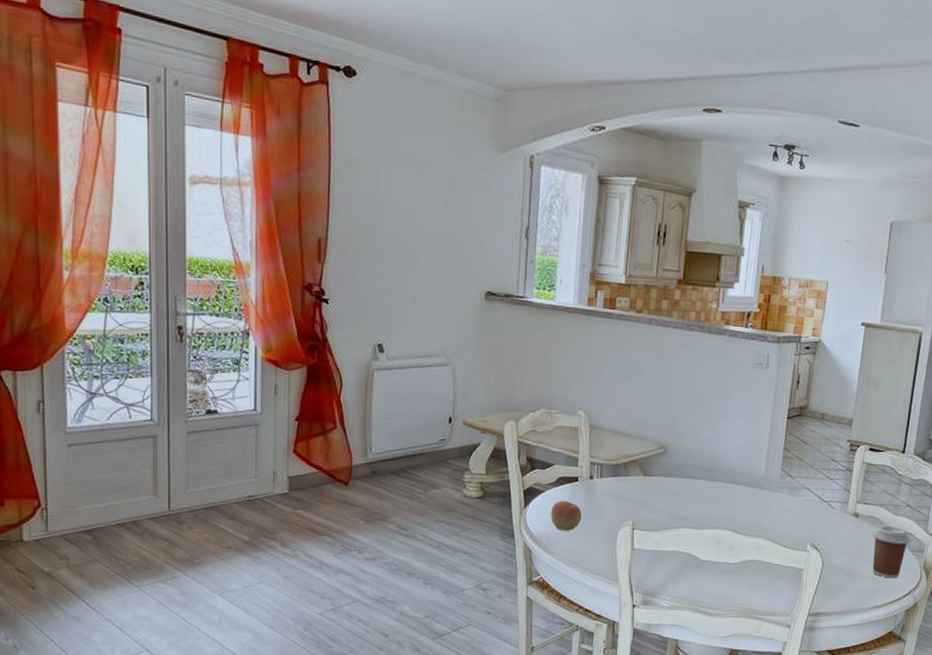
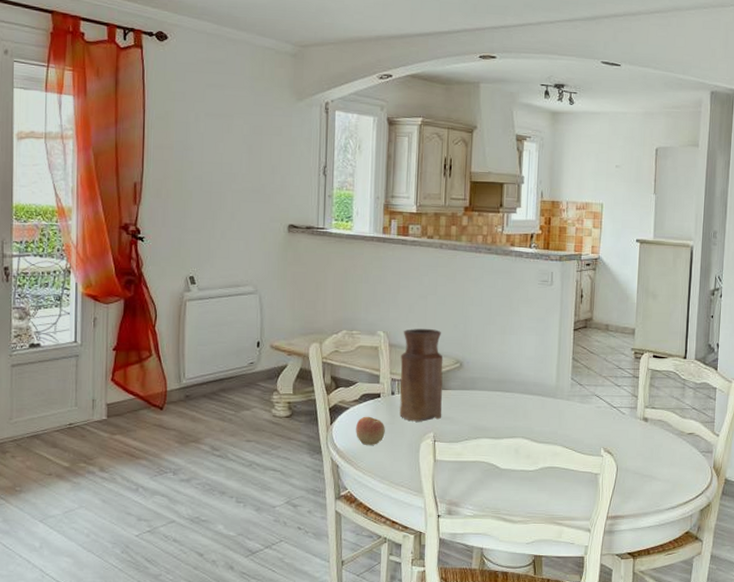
vase: none [598,410,647,509] -> present [400,329,444,422]
coffee cup: present [872,526,910,579] -> none [662,429,699,480]

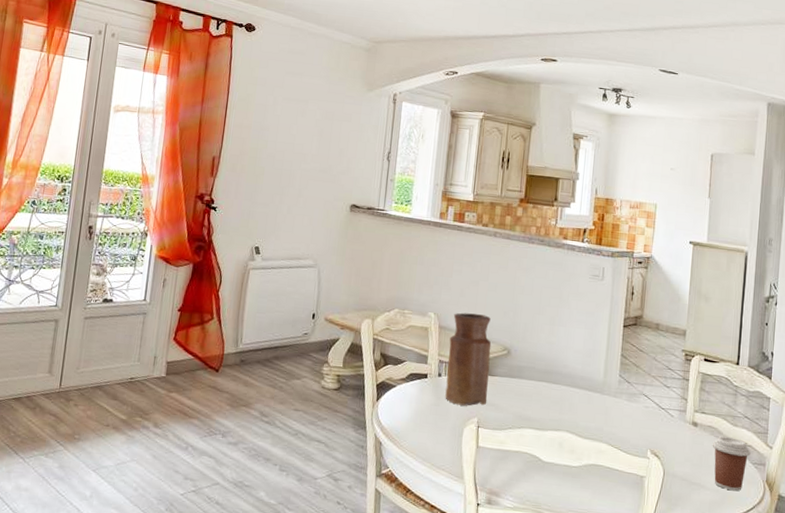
apple: present [356,416,385,445] -> none [401,395,430,426]
coffee cup: none [662,429,699,480] -> present [712,436,751,491]

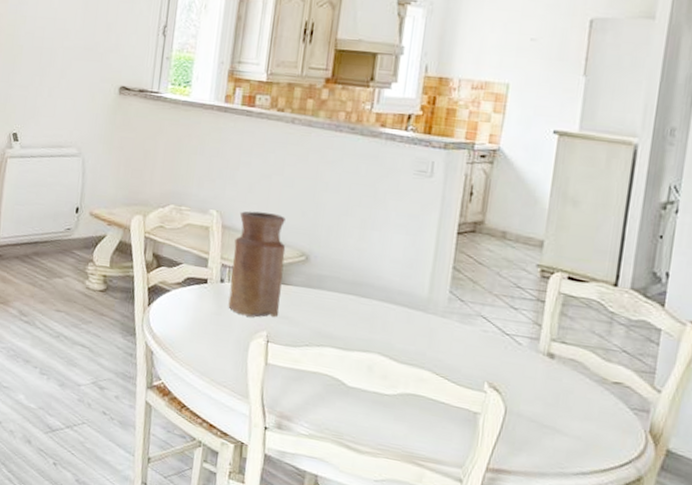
coffee cup: present [712,436,751,491] -> none [574,372,629,441]

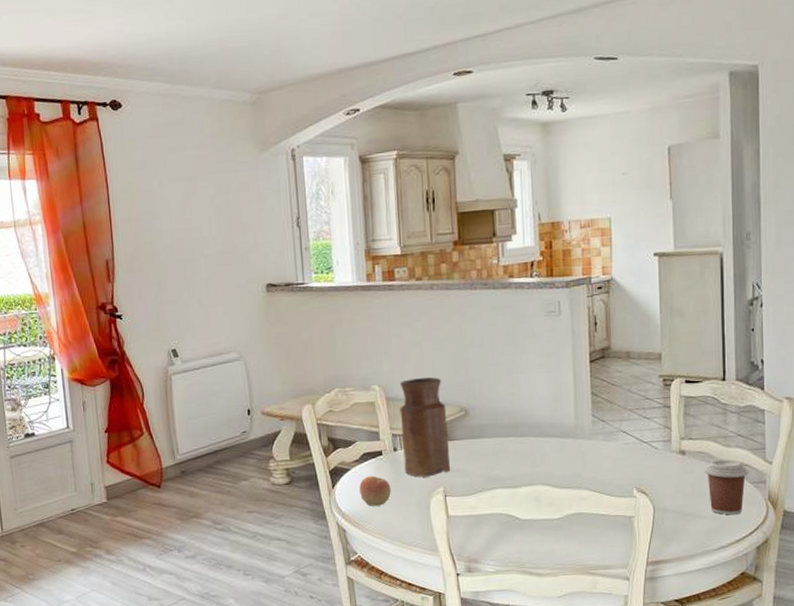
apple: none [175,302,210,336] -> present [359,476,391,506]
coffee cup: none [574,372,629,441] -> present [704,459,748,515]

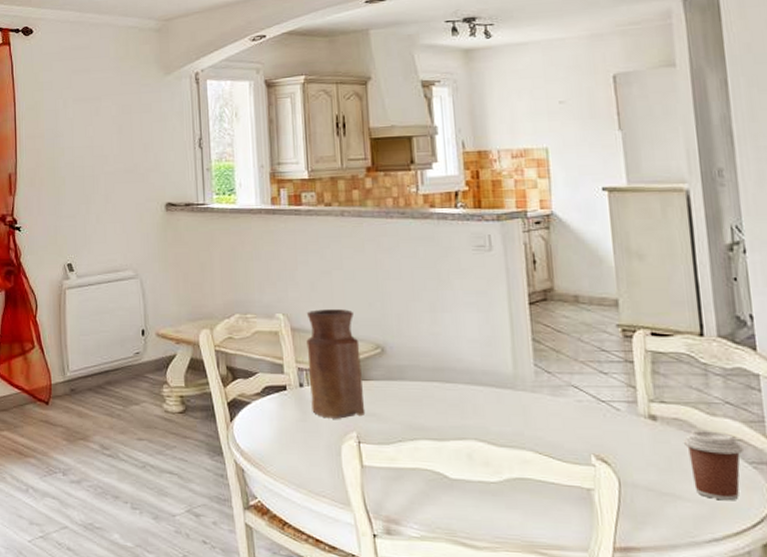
apple: present [359,476,391,506] -> none [261,412,296,446]

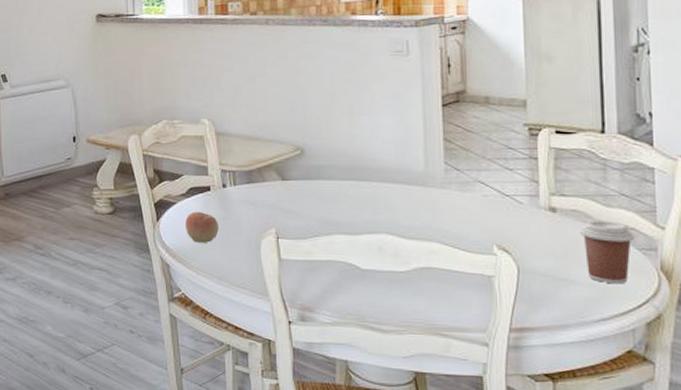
apple: none [261,412,296,446] -> present [185,211,219,243]
vase: present [306,309,366,419] -> none [230,114,284,216]

